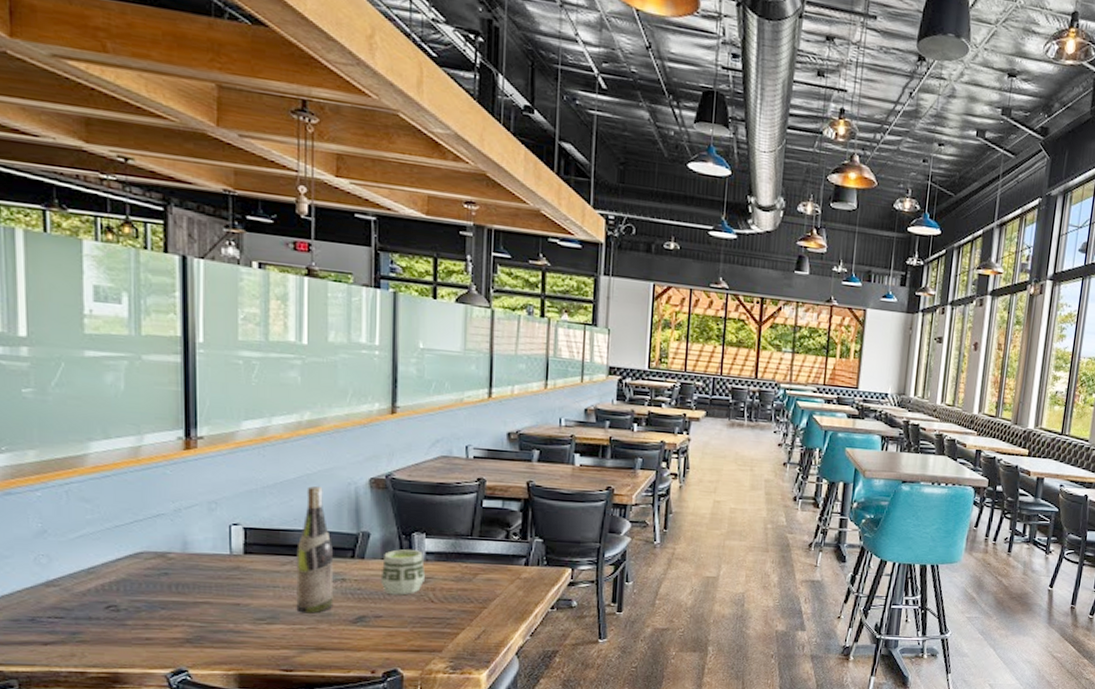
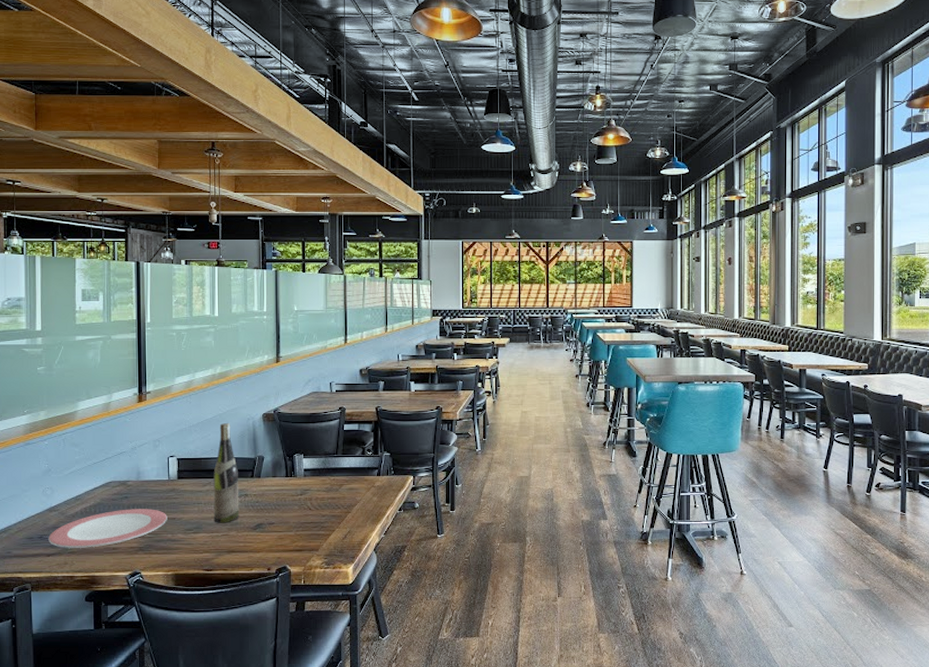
plate: none [44,589,228,637] -> present [48,509,167,548]
cup: present [380,549,425,595] -> none [272,468,304,505]

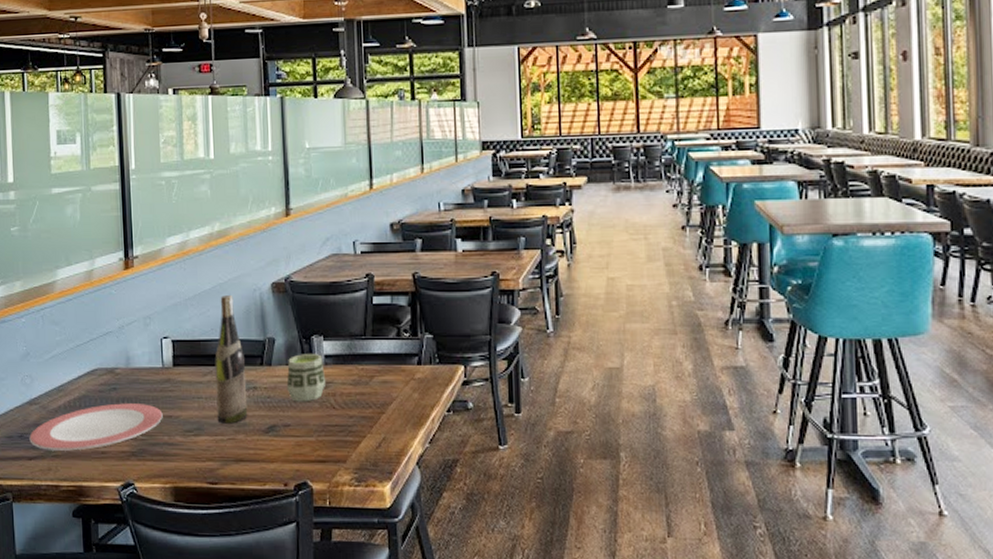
cup: none [272,468,304,505] -> present [286,354,325,402]

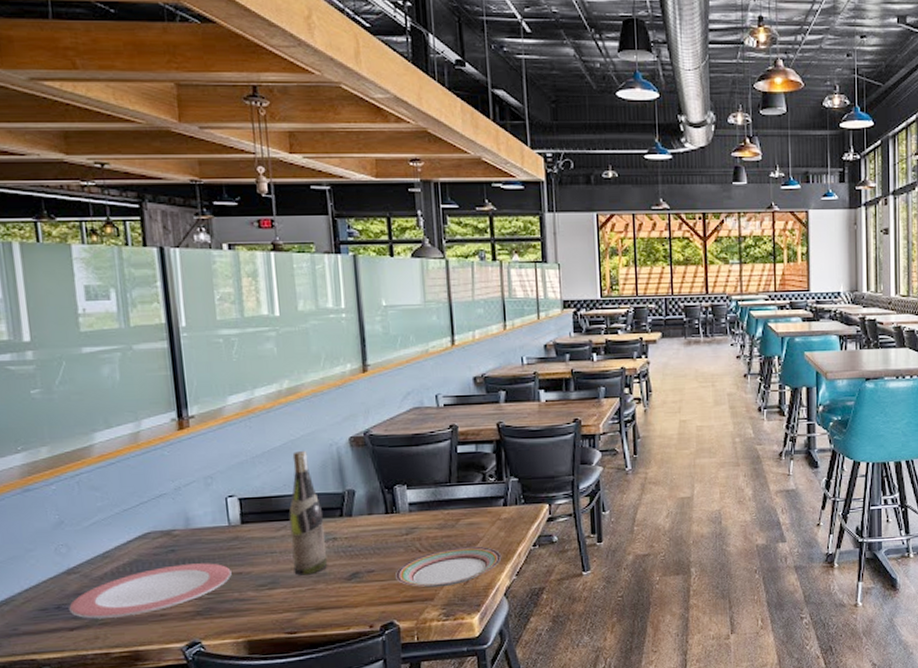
cup: present [286,354,325,402] -> none [369,502,410,549]
plate: none [310,406,415,449] -> present [396,546,502,588]

